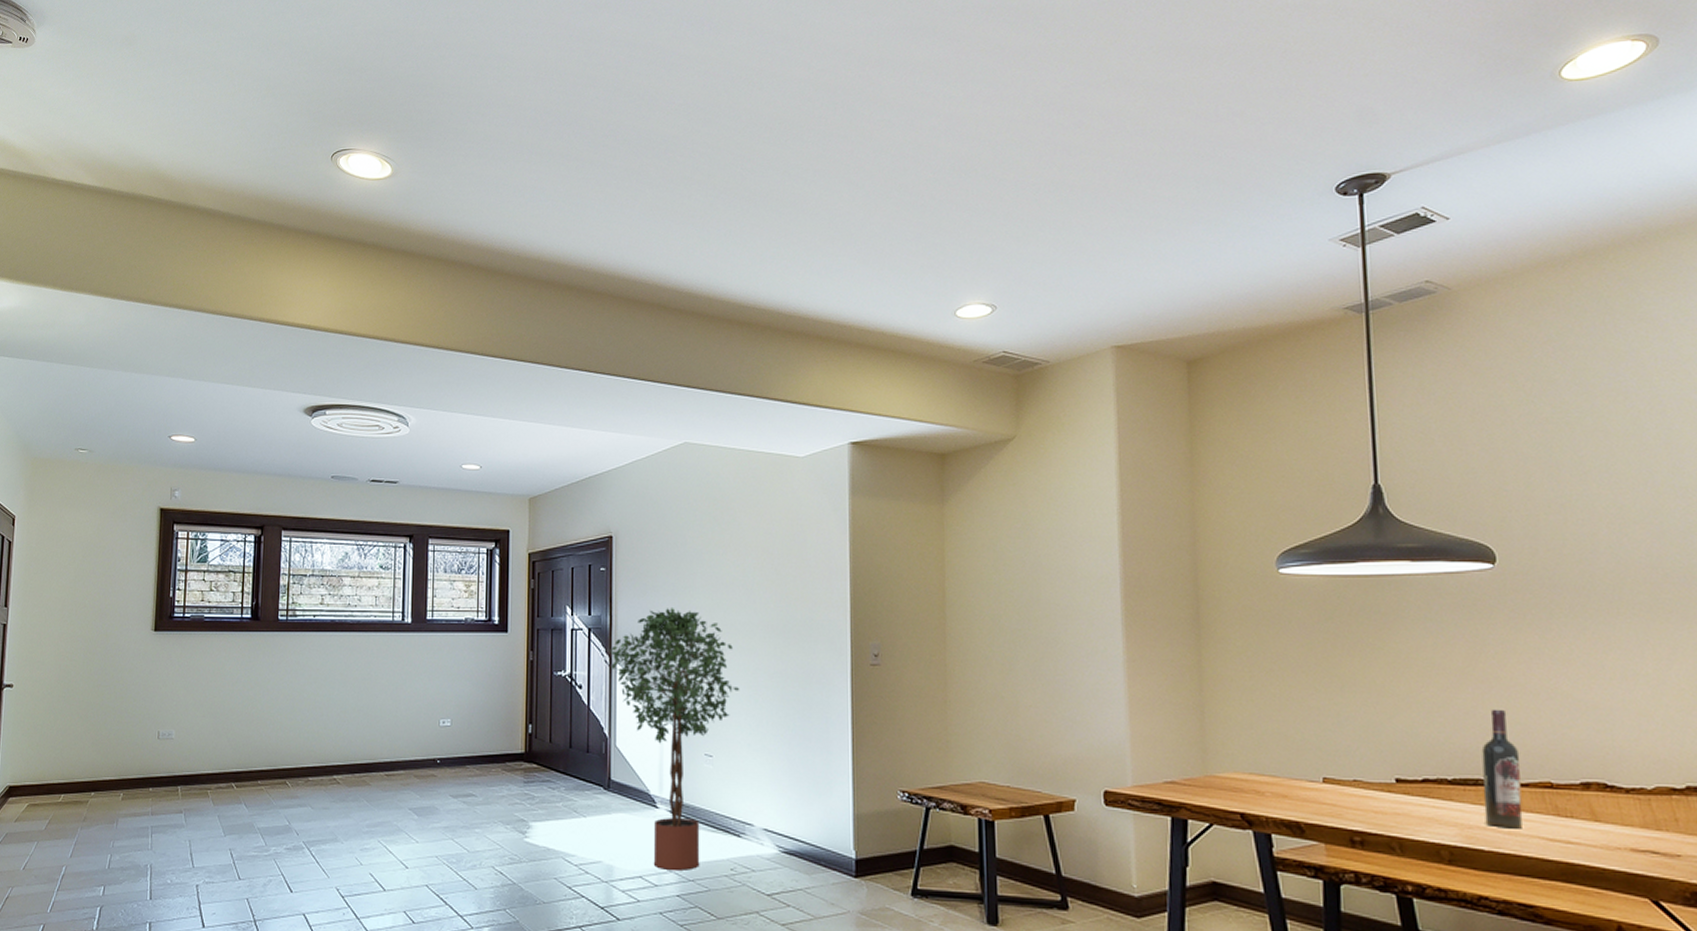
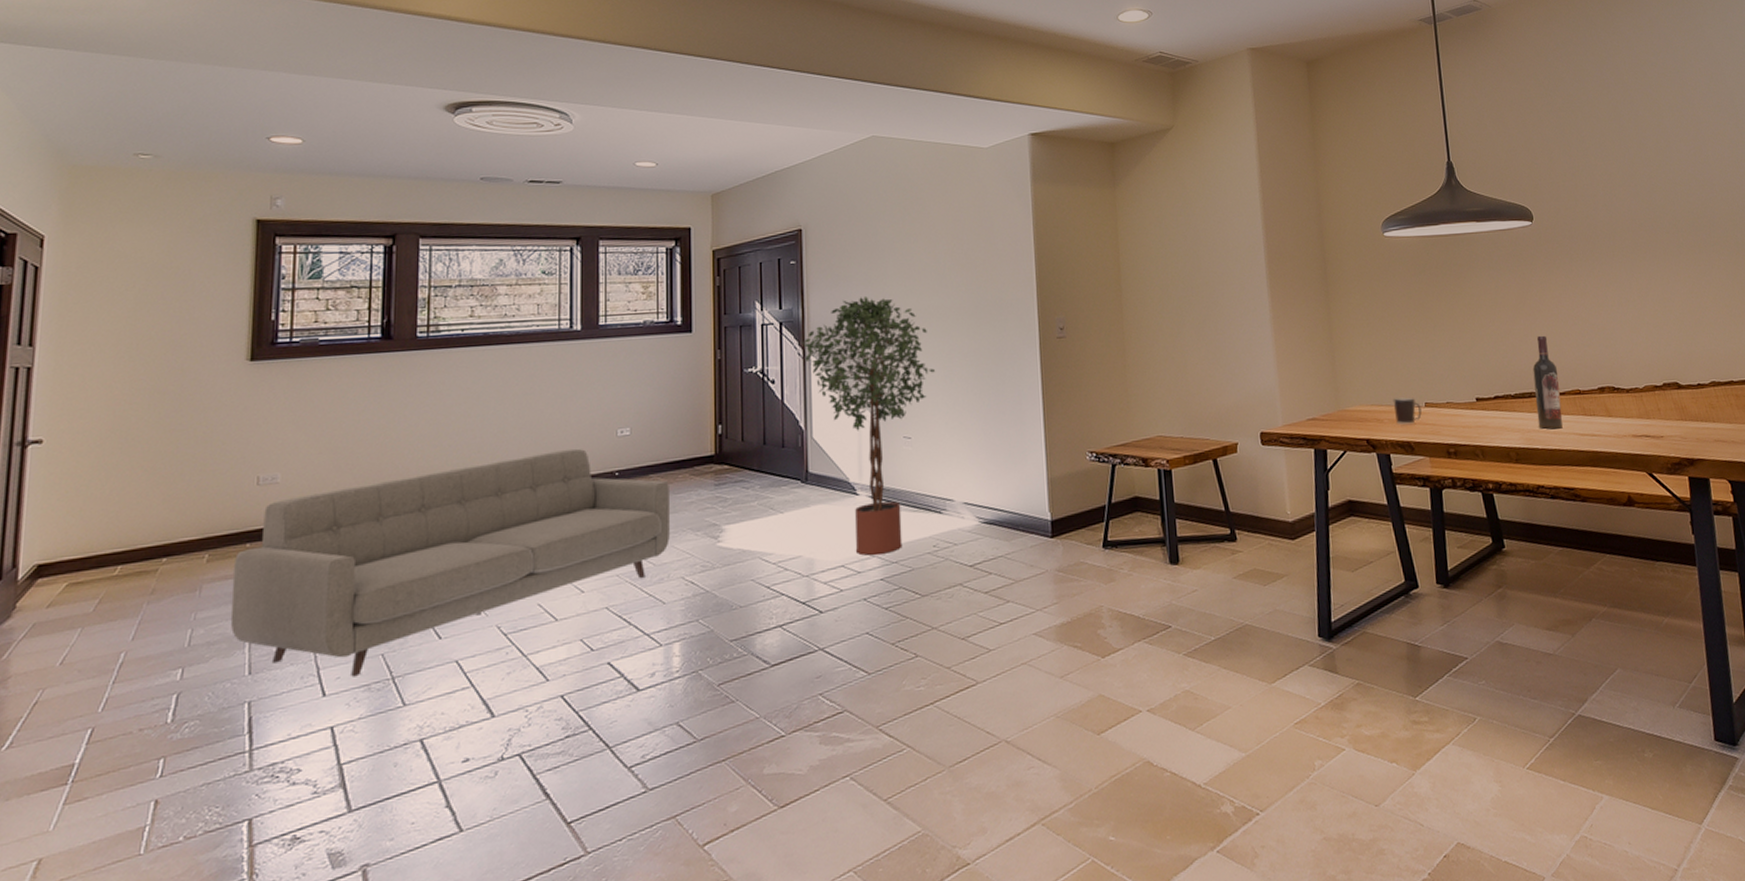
sofa: none [137,733,483,915] -> present [230,448,670,677]
mug: none [1279,768,1318,803] -> present [1393,397,1422,426]

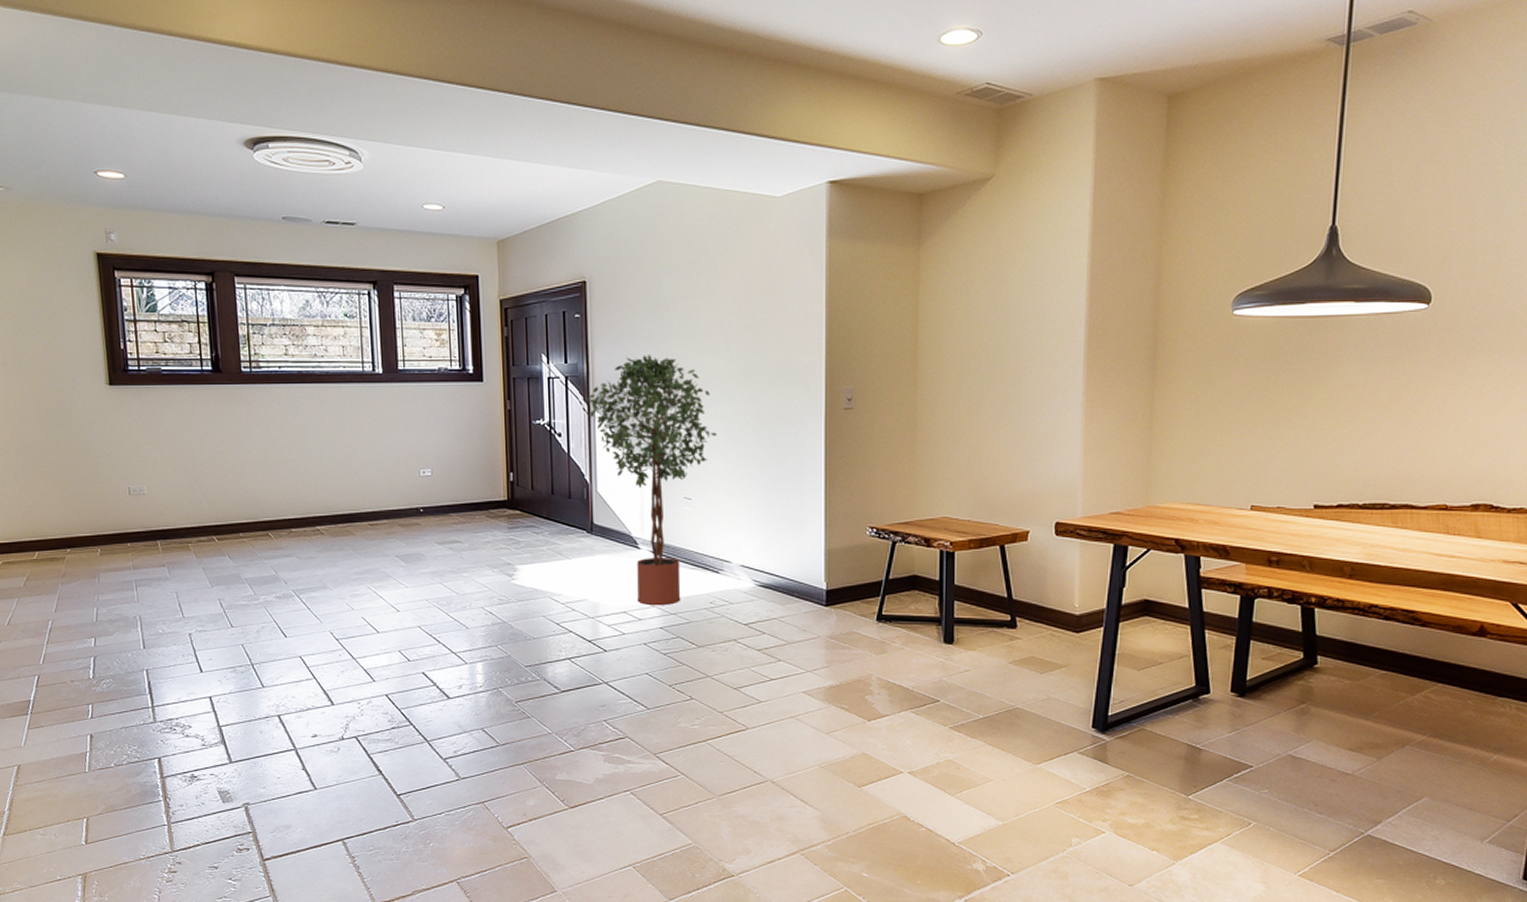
sofa: present [230,448,670,677] -> none [120,484,470,660]
mug: present [1393,397,1422,426] -> none [1212,498,1246,528]
wine bottle: present [1532,335,1564,429] -> none [1385,440,1424,546]

